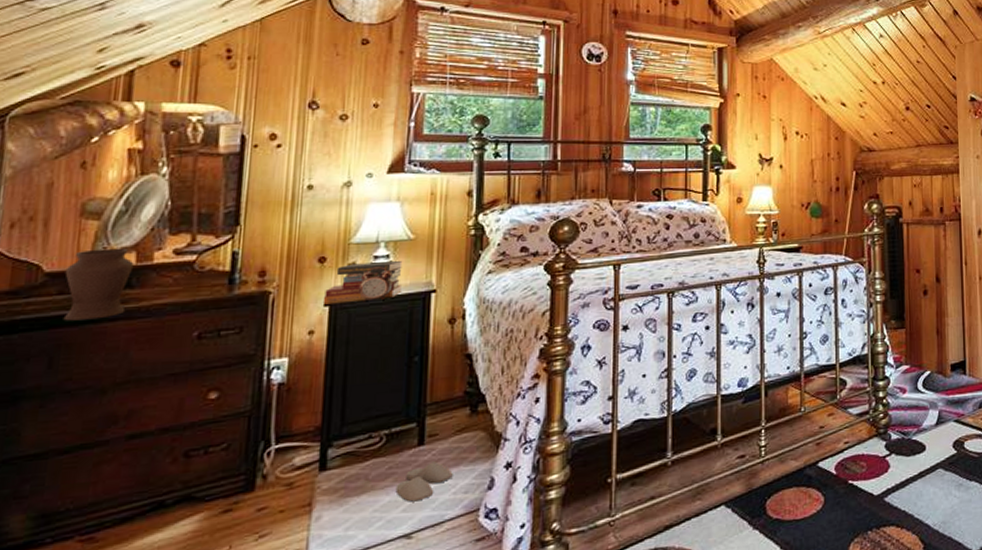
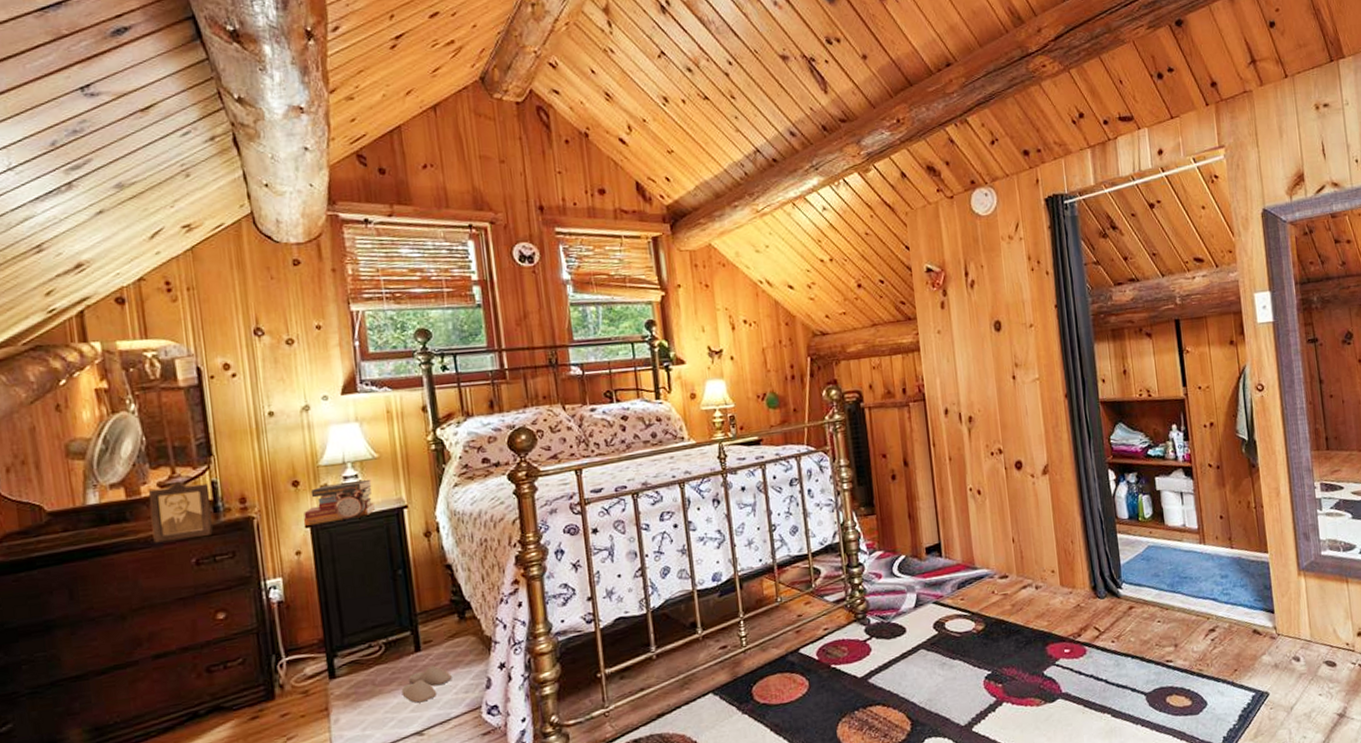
decorative vase: present [63,248,134,321] -> none [64,484,127,556]
photo frame: none [156,249,229,313] -> present [148,481,215,543]

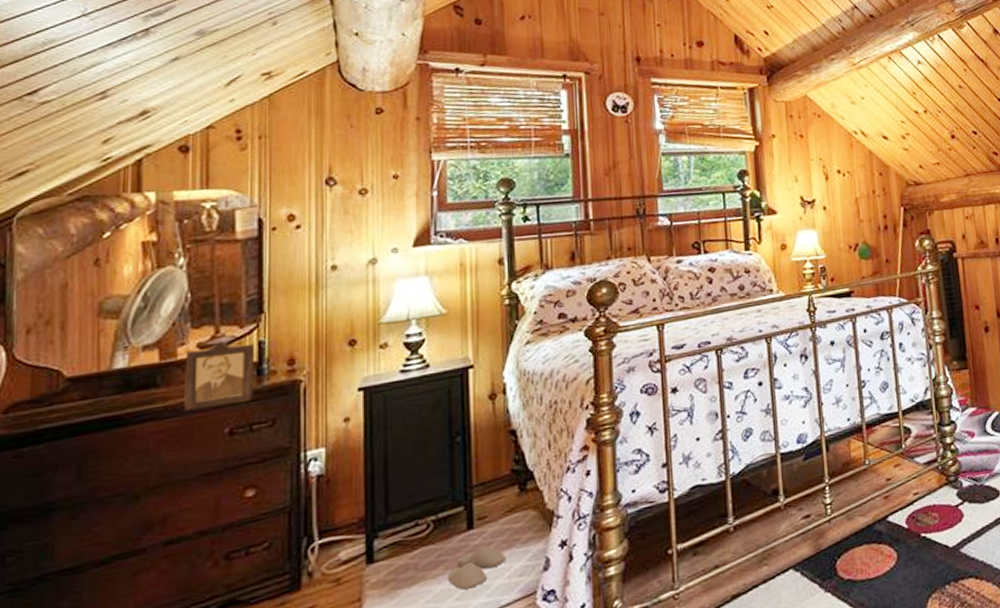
books: present [303,480,376,526] -> none [356,338,439,390]
alarm clock: present [334,486,367,522] -> none [392,345,428,384]

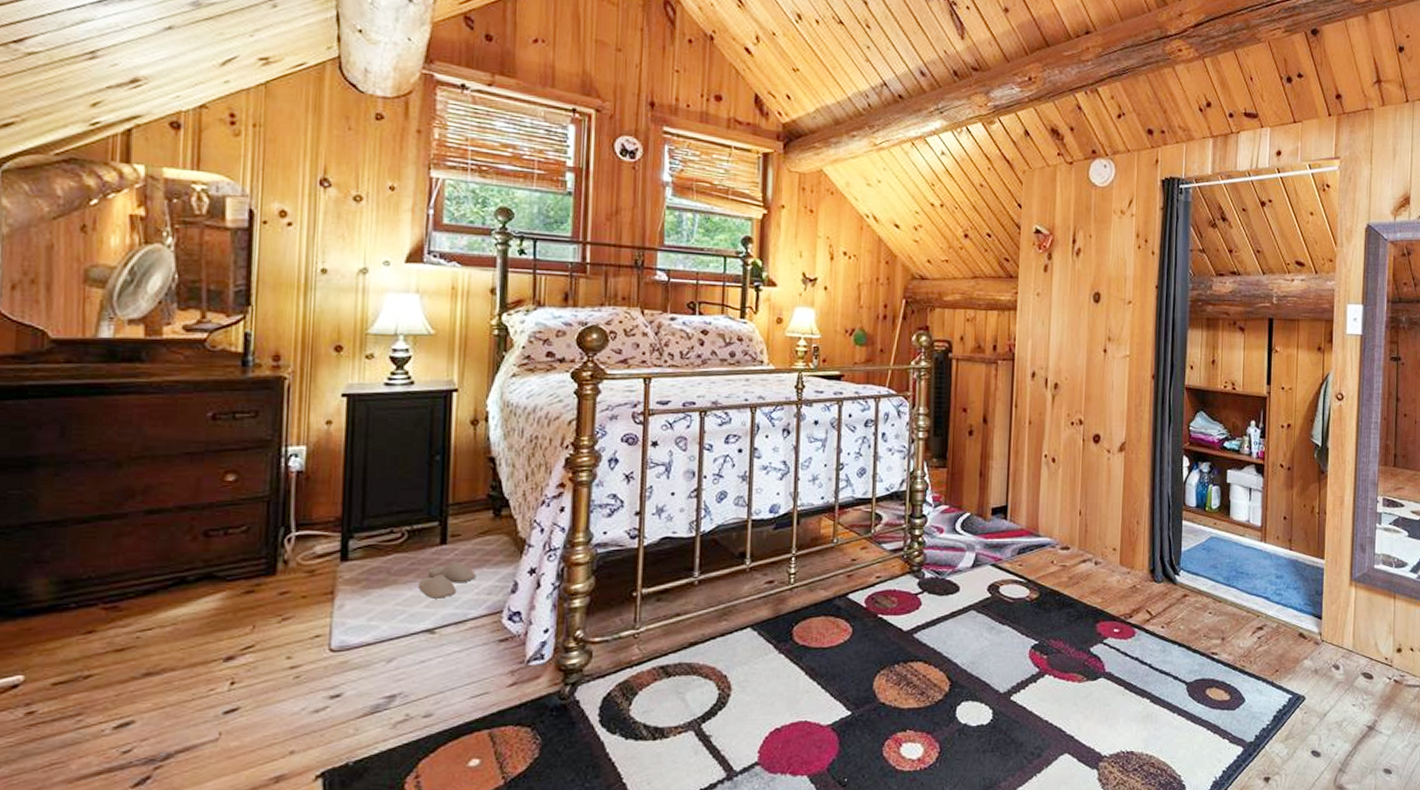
photo frame: present [184,341,256,411] -> none [168,327,241,391]

